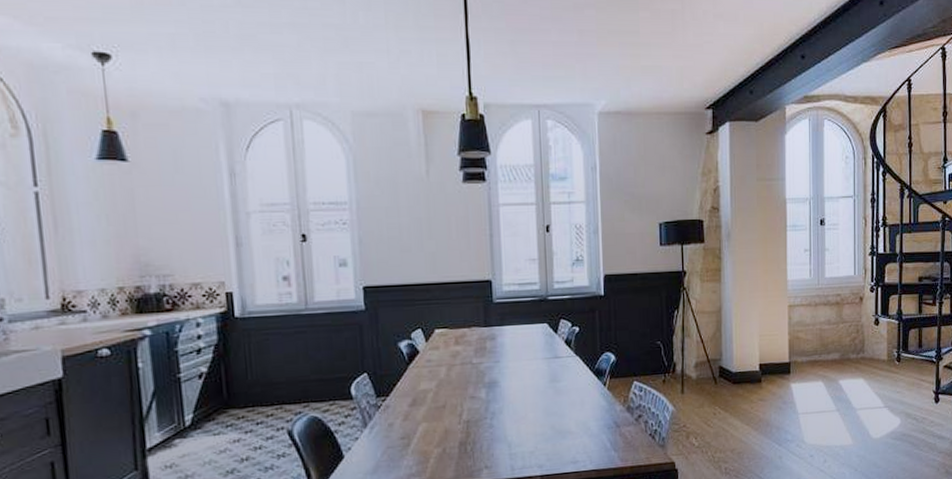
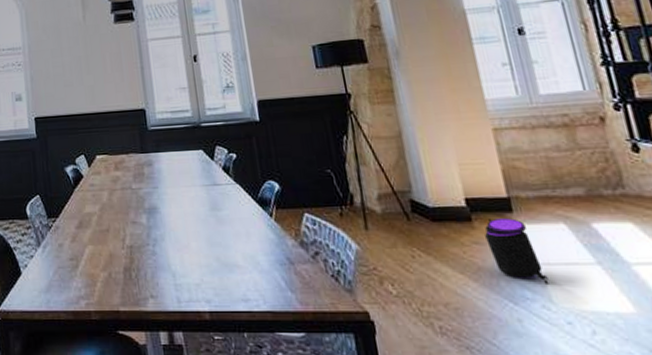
trash can: none [769,379,804,429] -> present [485,218,549,284]

